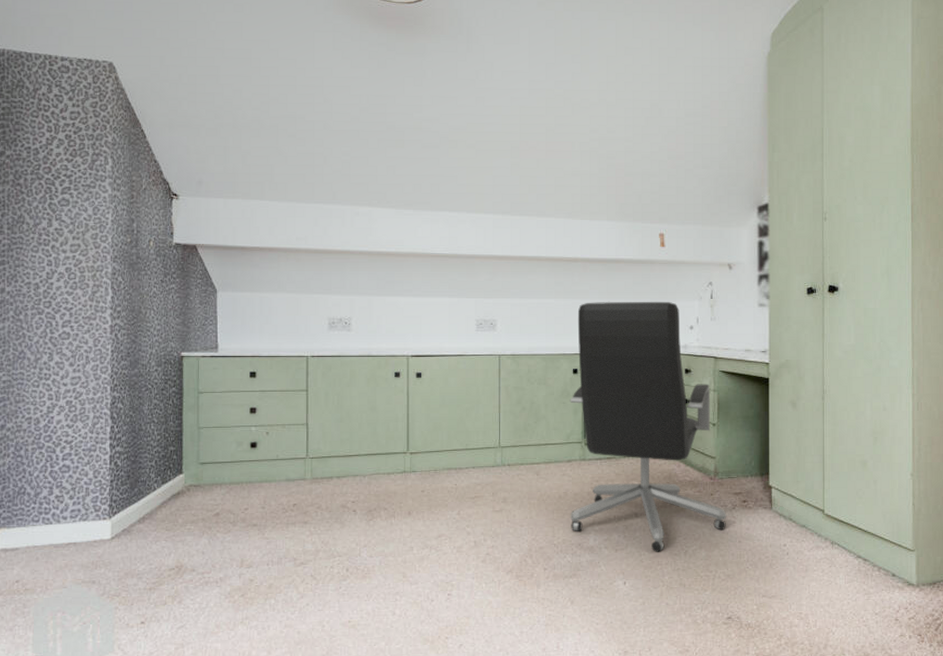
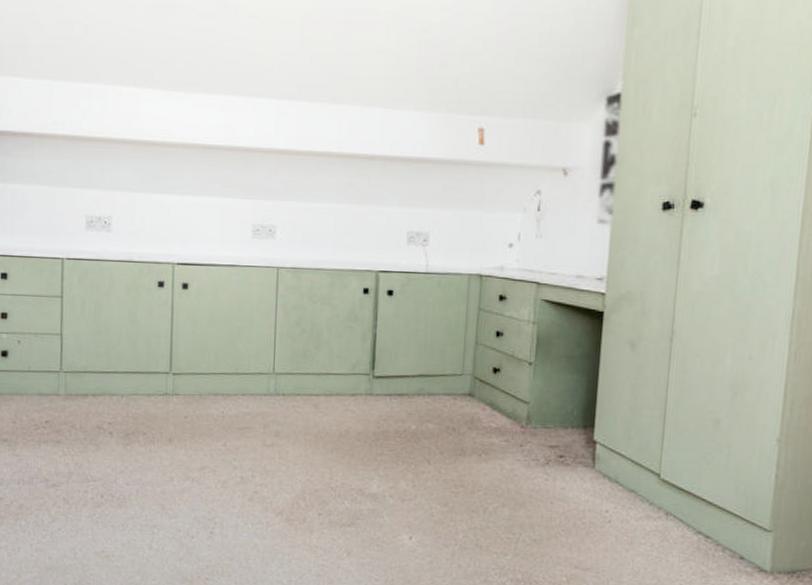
office chair: present [570,301,727,552] -> none [351,209,539,507]

